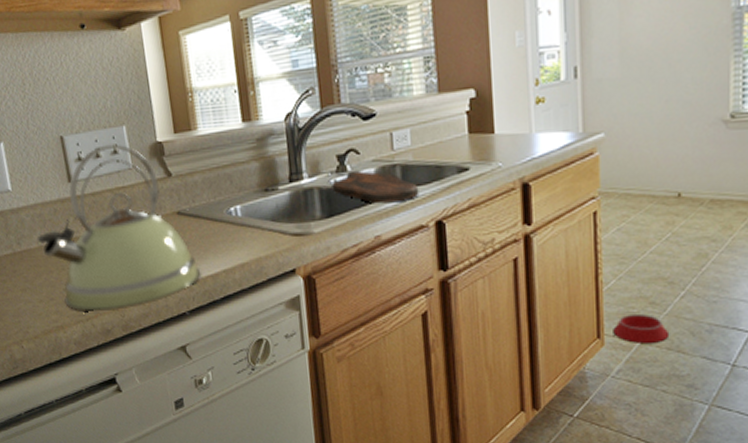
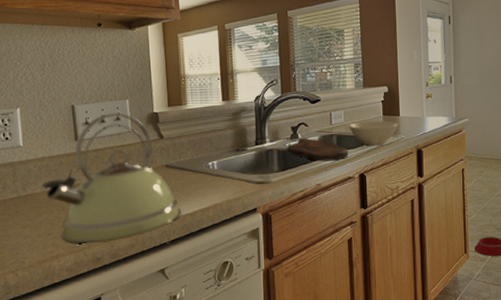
bowl: none [418,141,492,181] -> present [349,120,398,146]

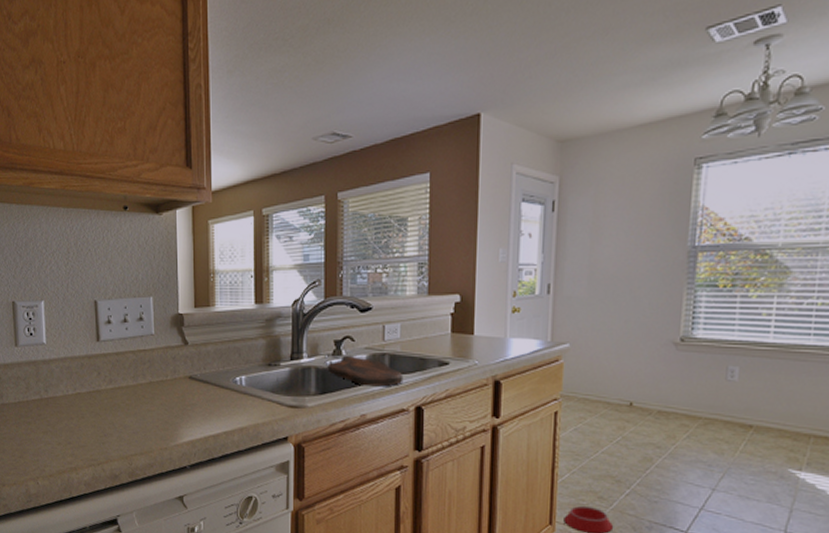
kettle: present [41,112,181,245] -> none [63,311,203,459]
bowl: present [349,120,398,146] -> none [406,338,471,372]

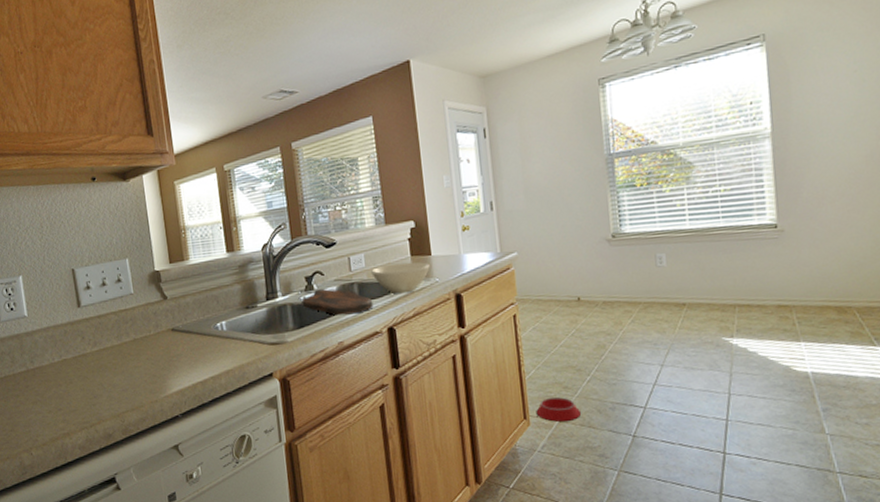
bowl: none [406,338,471,372] -> present [371,261,430,294]

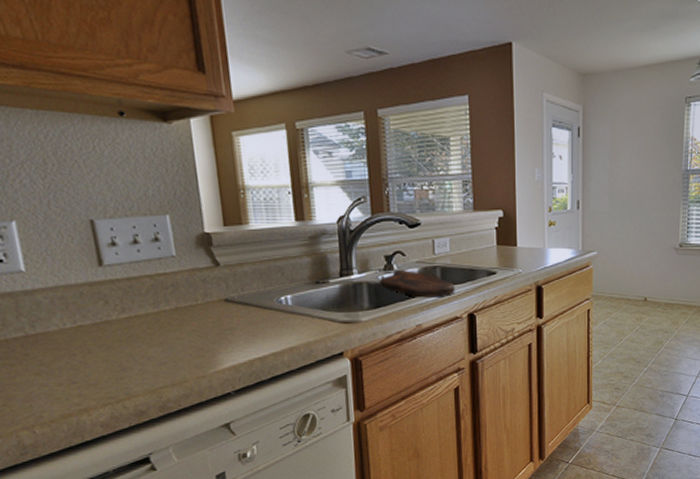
bowl: present [371,261,430,294] -> none [455,251,515,282]
pet bowl: present [536,396,582,422] -> none [598,384,636,406]

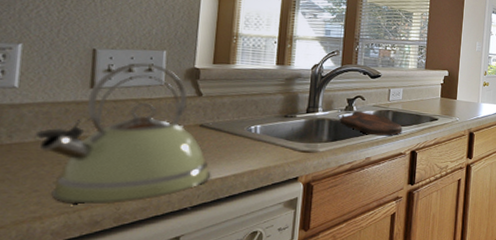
kettle: none [56,231,247,395] -> present [35,62,210,205]

